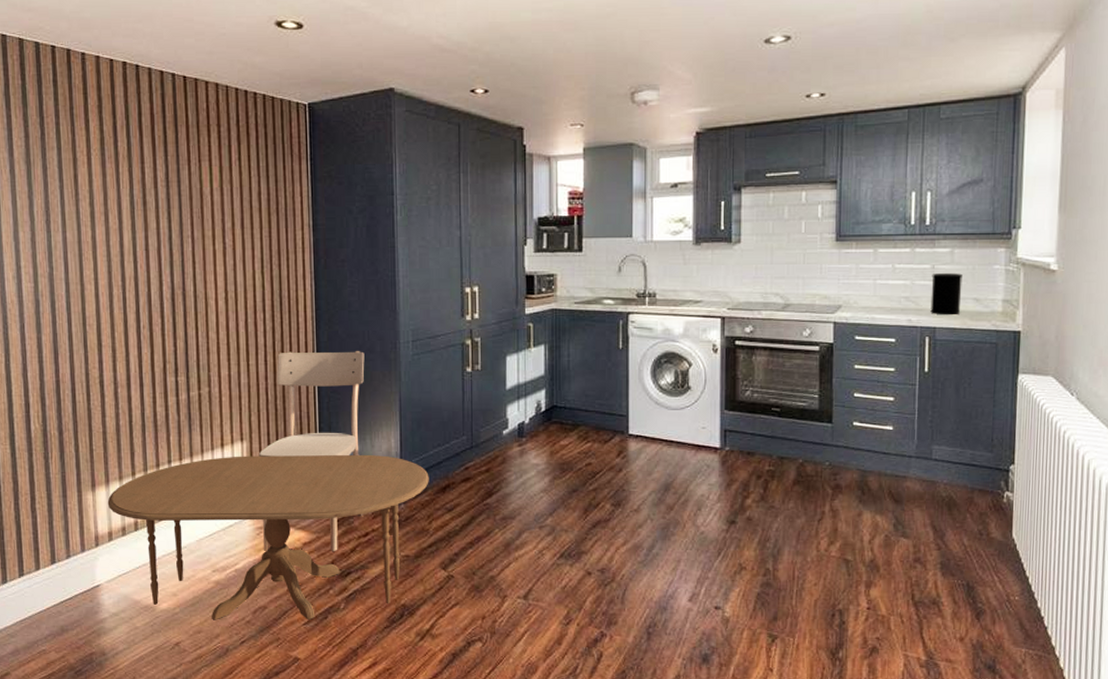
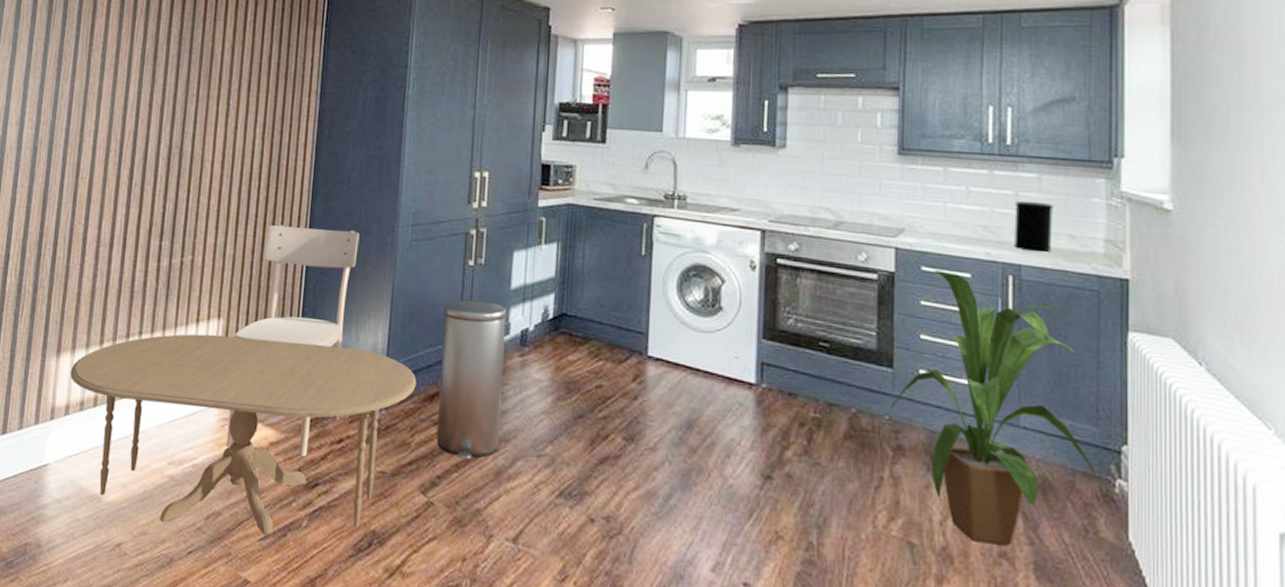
pedal bin: none [448,402,507,538] -> present [436,299,507,460]
house plant: none [830,338,1000,553] -> present [891,270,1111,546]

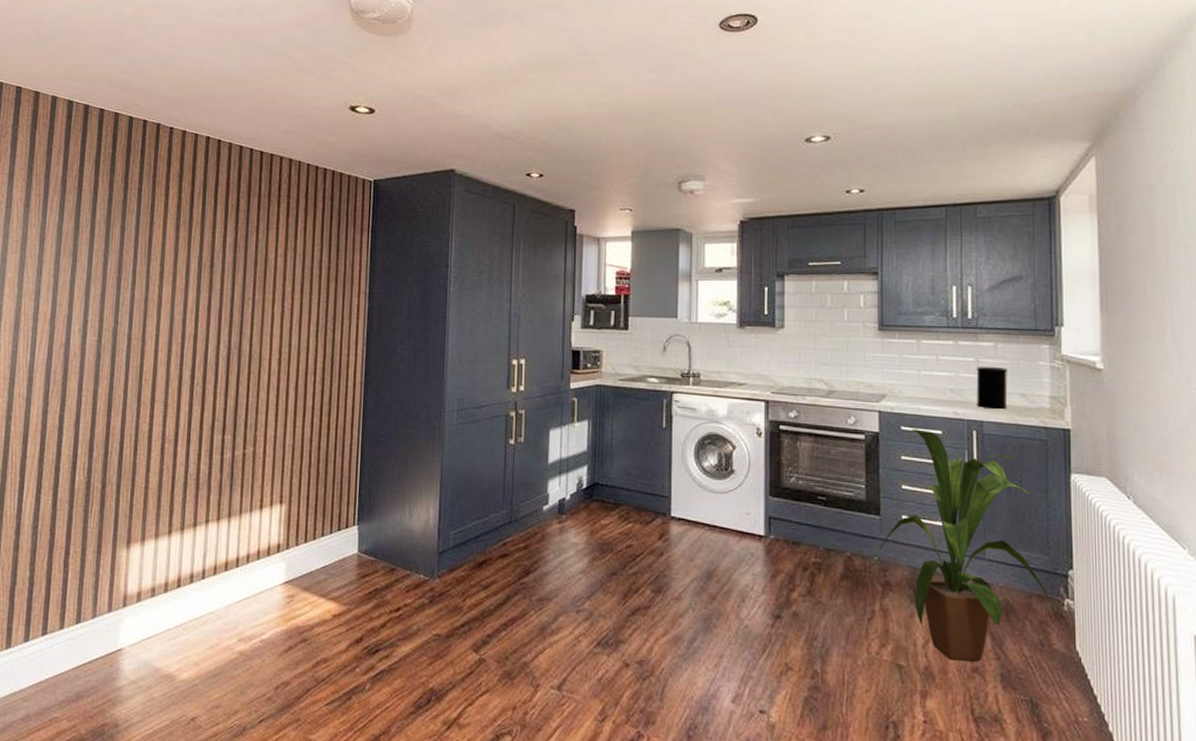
dining table: present [70,334,417,536] -> none [140,519,466,700]
dining chair: present [225,224,360,458] -> none [291,415,410,627]
pedal bin: present [436,299,507,460] -> none [486,475,546,619]

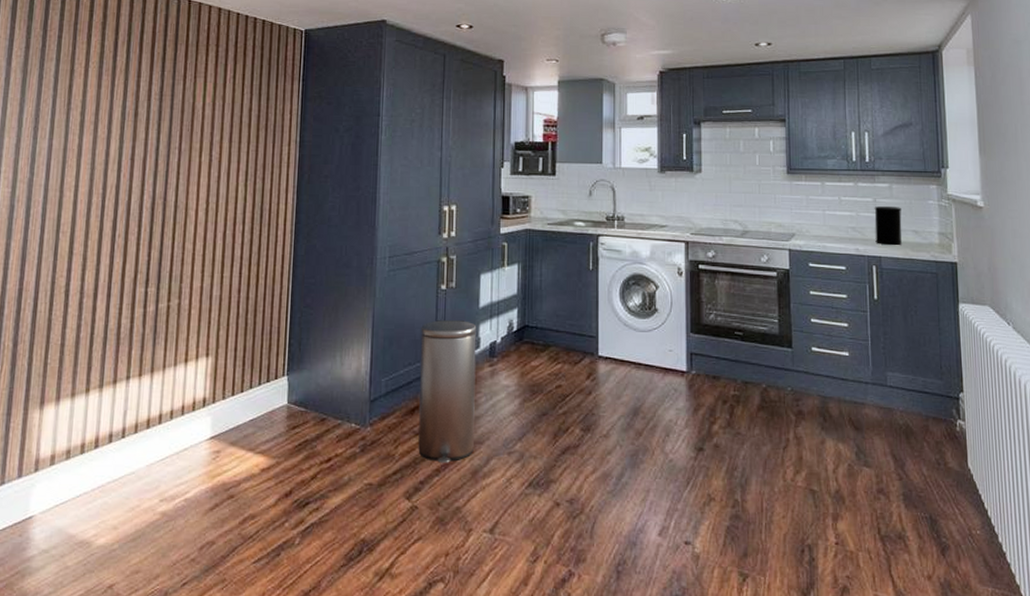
pedal bin: none [486,475,546,619] -> present [418,320,477,464]
house plant: present [879,429,1061,662] -> none [792,266,954,483]

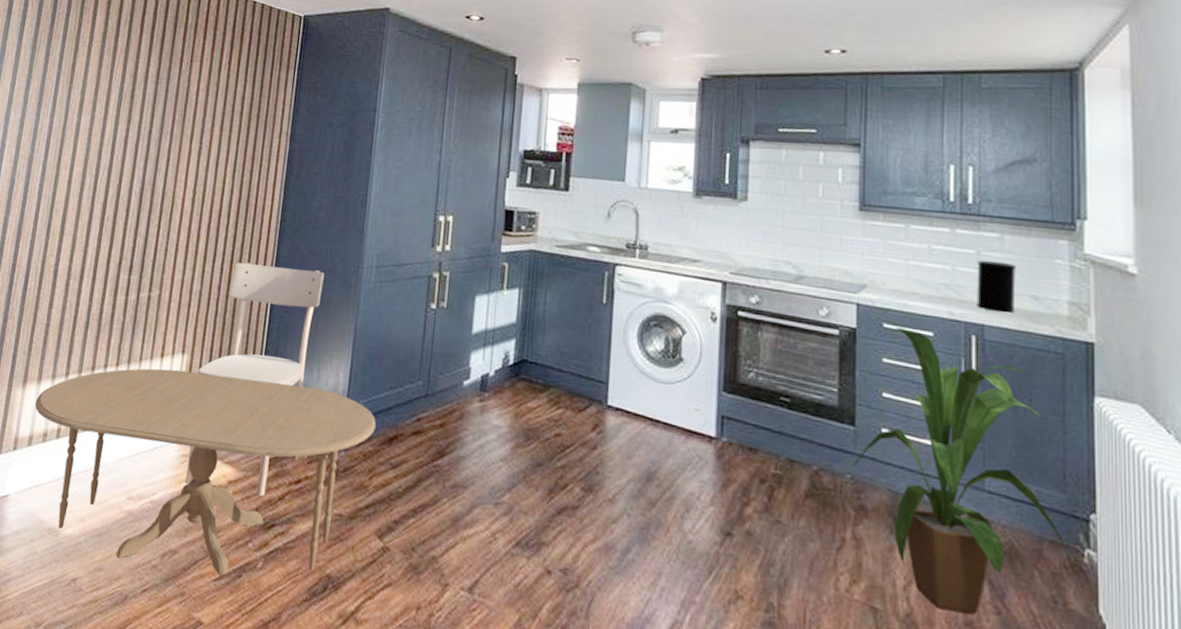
dining table: none [54,372,398,558] -> present [35,368,376,576]
dining chair: none [217,264,341,480] -> present [184,262,325,497]
pedal bin: present [418,320,477,464] -> none [394,342,468,505]
house plant: none [792,266,954,483] -> present [853,327,1080,615]

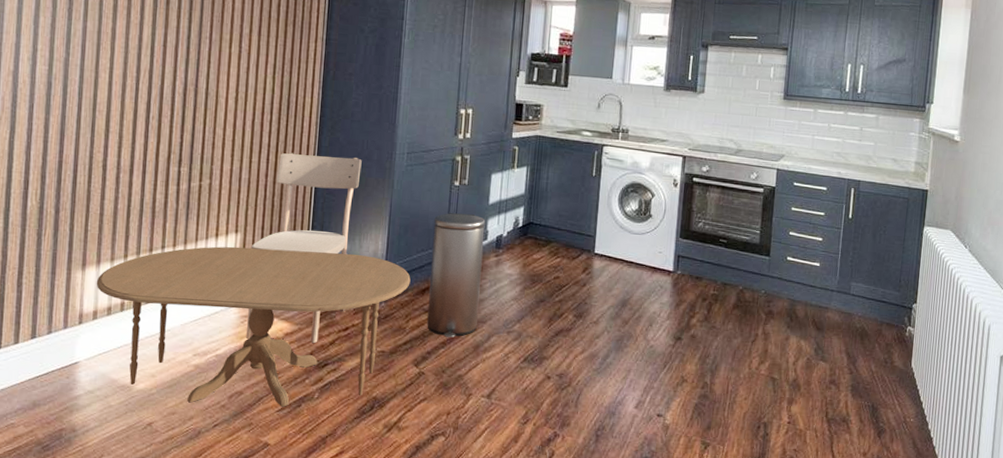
pedal bin: none [394,342,468,505] -> present [427,213,486,338]
house plant: present [853,327,1080,615] -> none [766,185,903,376]
canister: present [977,260,1016,313] -> none [856,135,885,171]

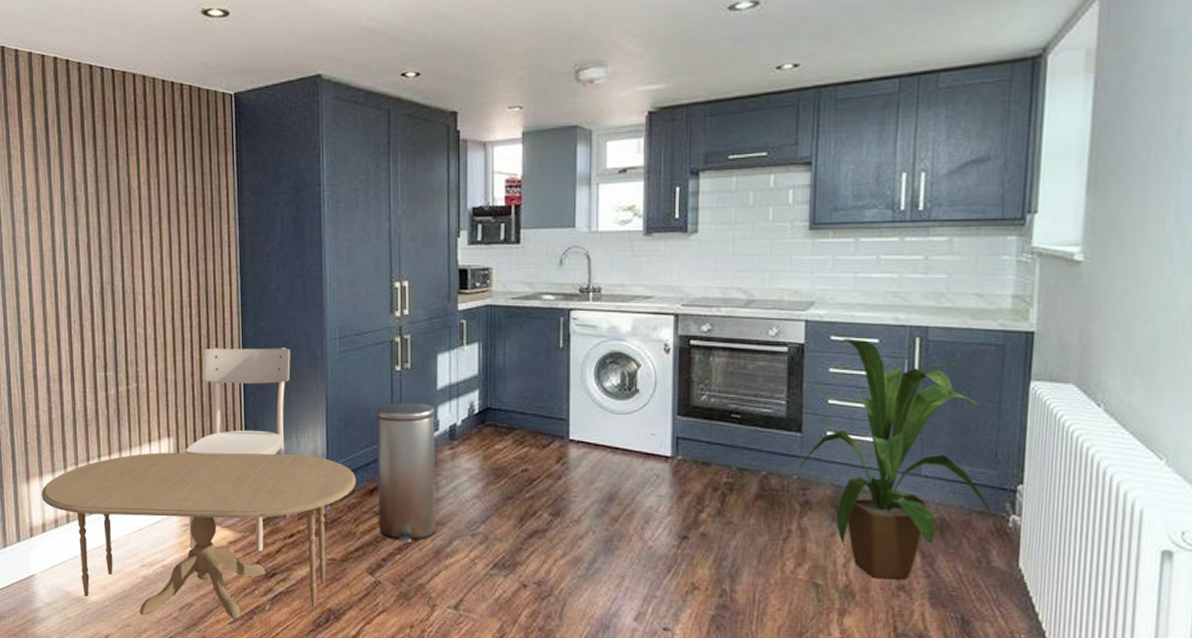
house plant: none [766,185,903,376] -> present [799,339,1005,580]

